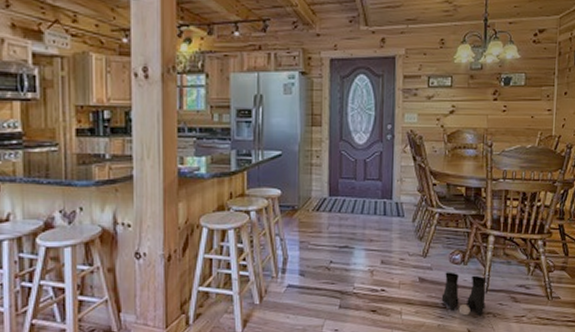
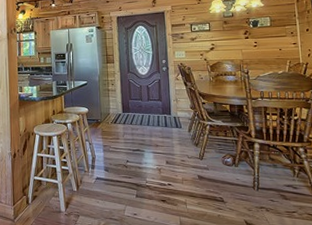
boots: present [441,272,487,317] -> none [218,172,258,210]

